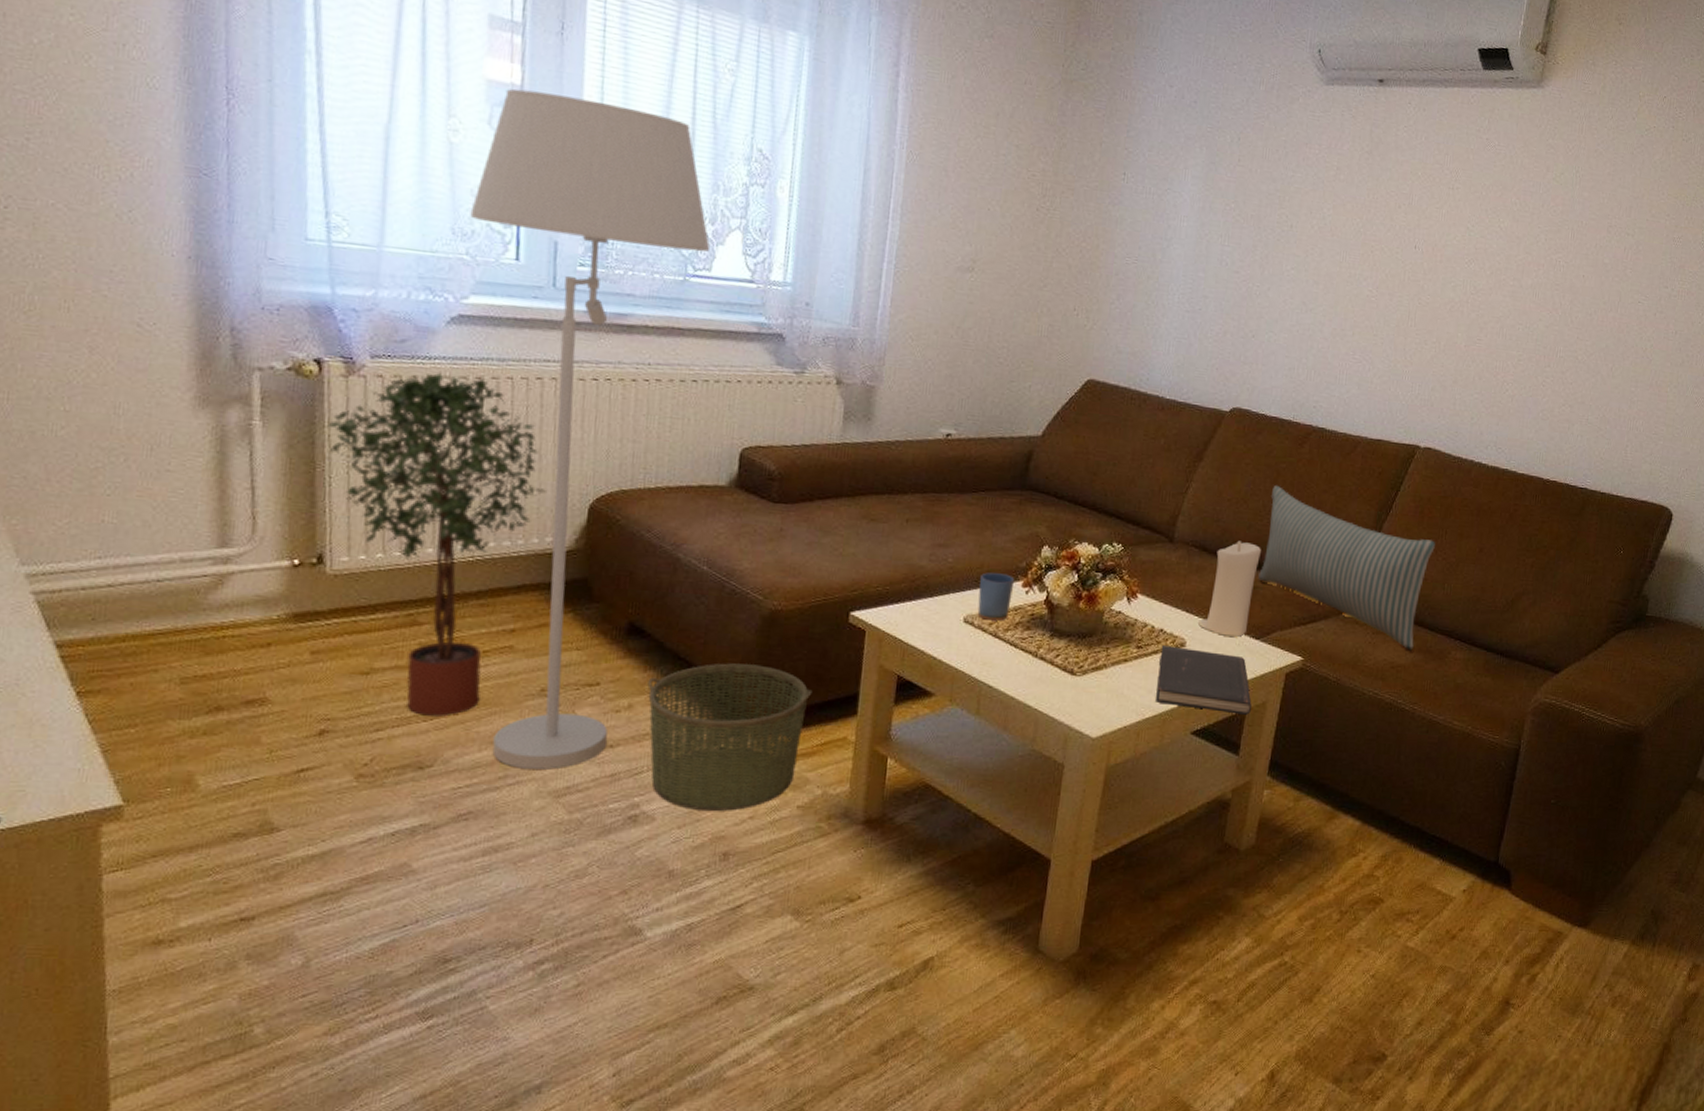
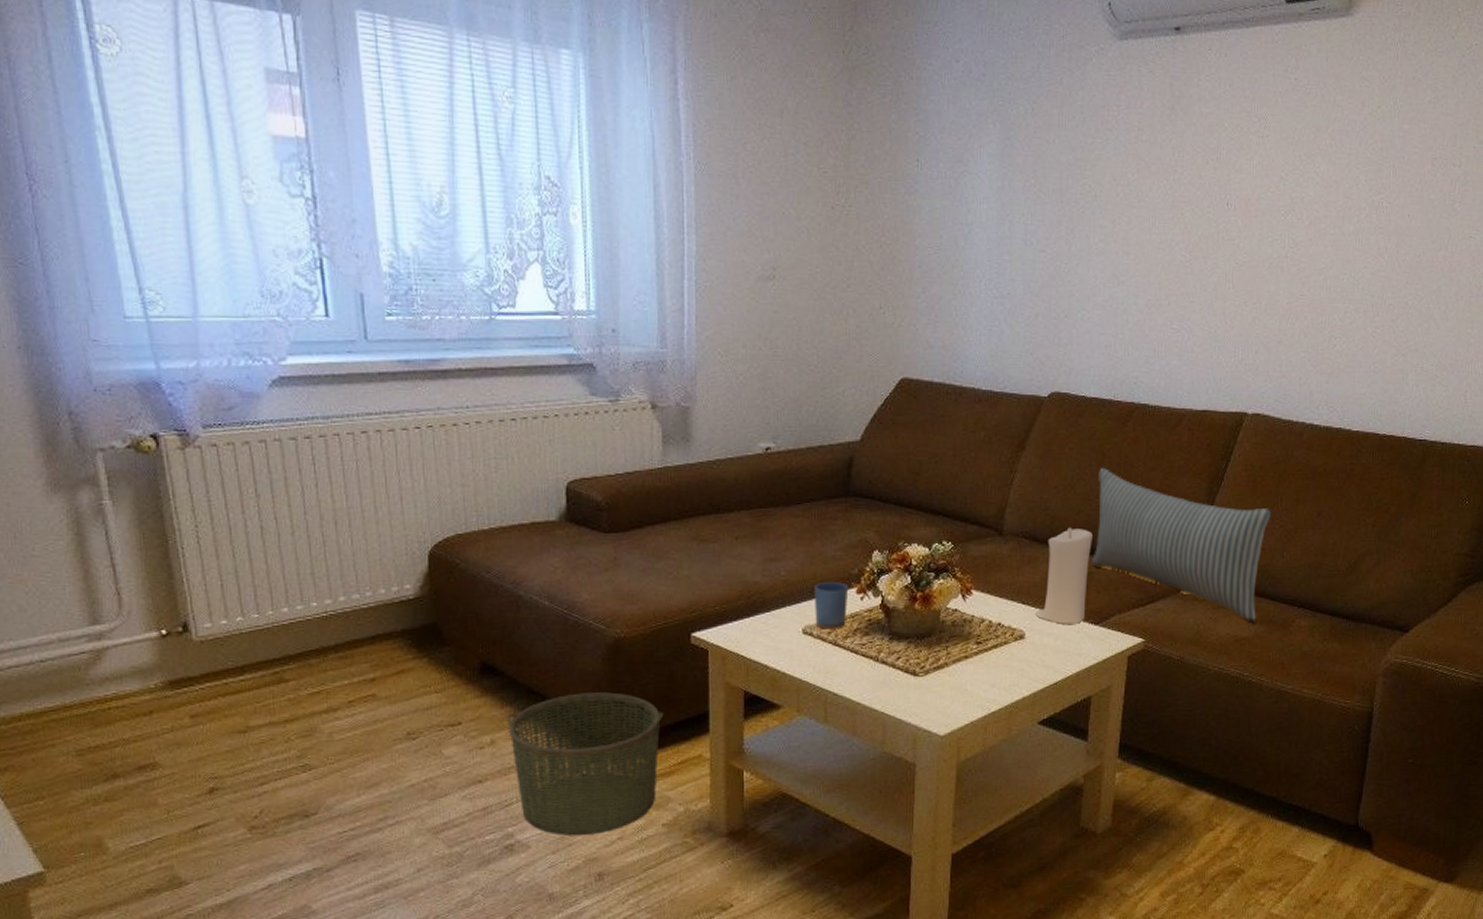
potted tree: present [327,372,546,717] -> none [172,435,386,767]
floor lamp: present [470,88,710,770] -> none [275,142,510,809]
hardcover book: present [1156,645,1252,715] -> none [1000,639,1096,701]

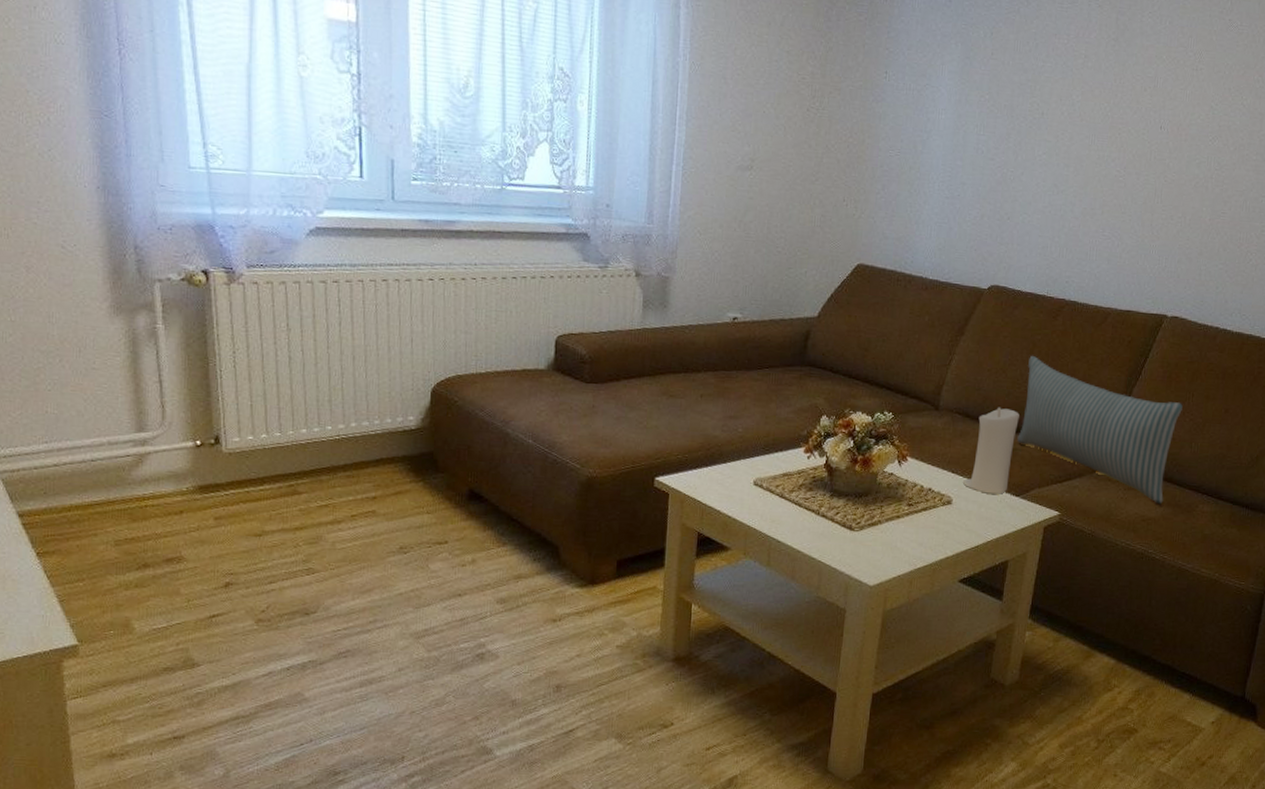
basket: present [506,692,664,835] -> none [487,523,626,650]
mug: present [815,581,849,629] -> none [765,440,798,483]

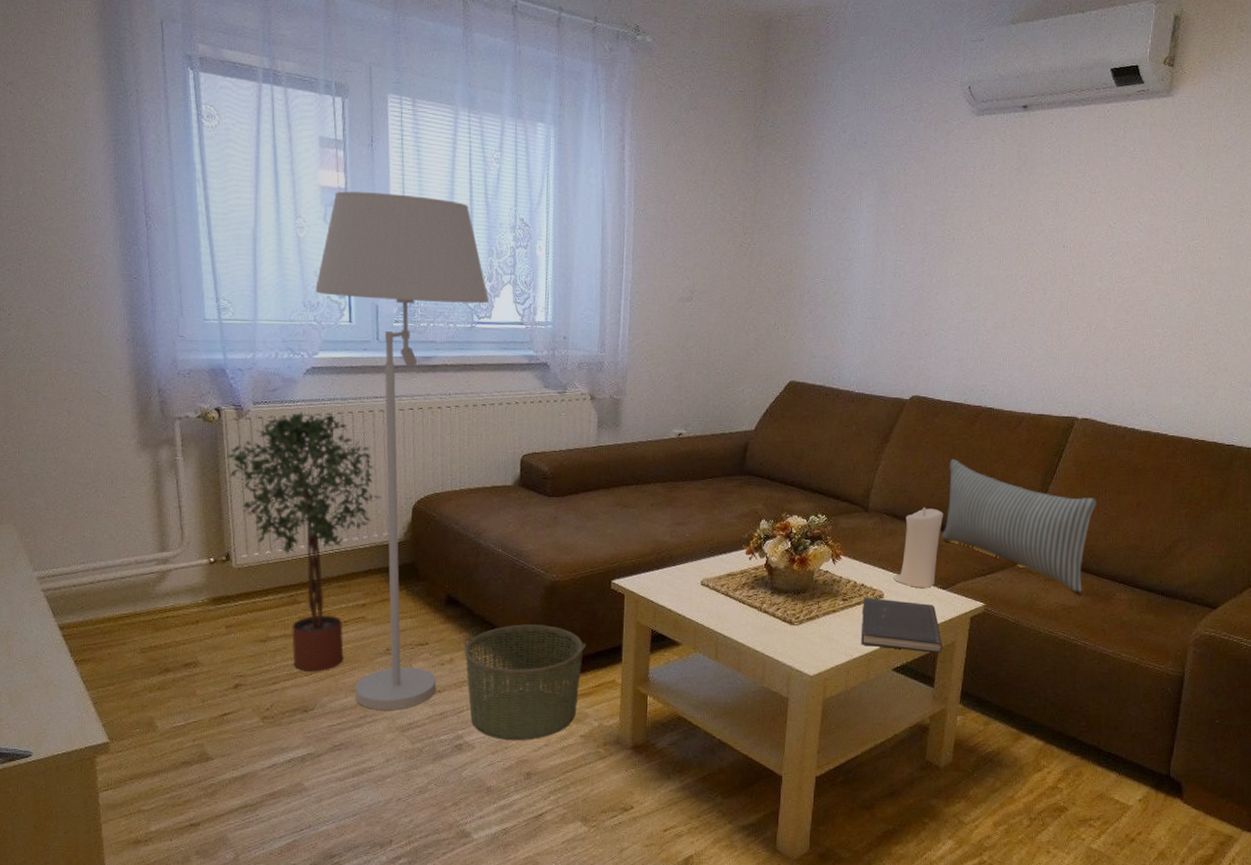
potted tree: none [216,277,395,571] -> present [227,411,381,672]
floor lamp: none [320,25,522,615] -> present [315,191,489,710]
basket: none [487,523,626,650] -> present [463,624,587,740]
hardcover book: none [926,503,1013,565] -> present [861,598,942,653]

